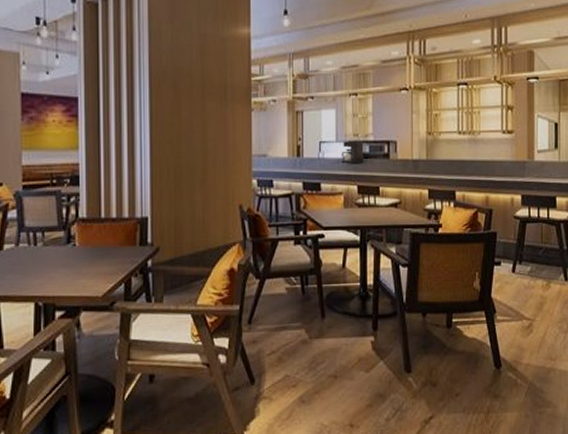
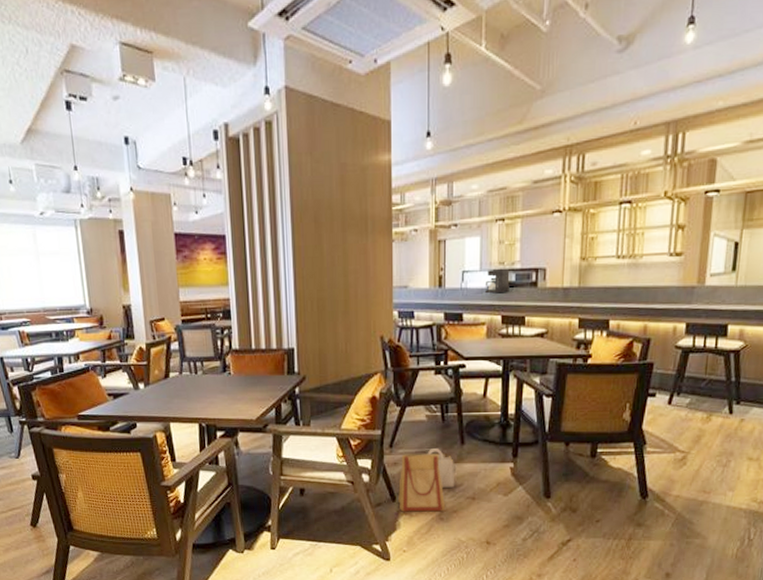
shopping bag: none [258,329,306,396] -> present [398,453,445,512]
handbag: none [287,323,318,366] -> present [427,449,457,488]

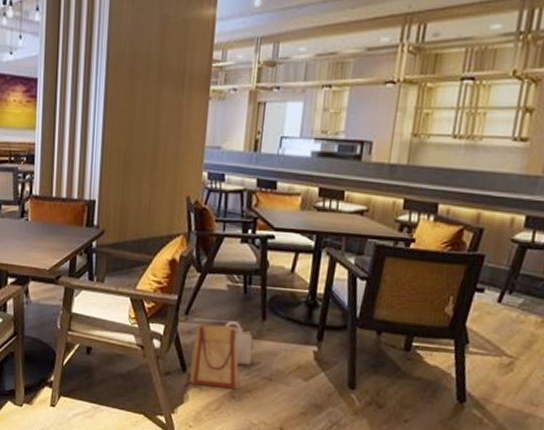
coffee maker: present [484,269,510,294] -> none [302,138,333,164]

